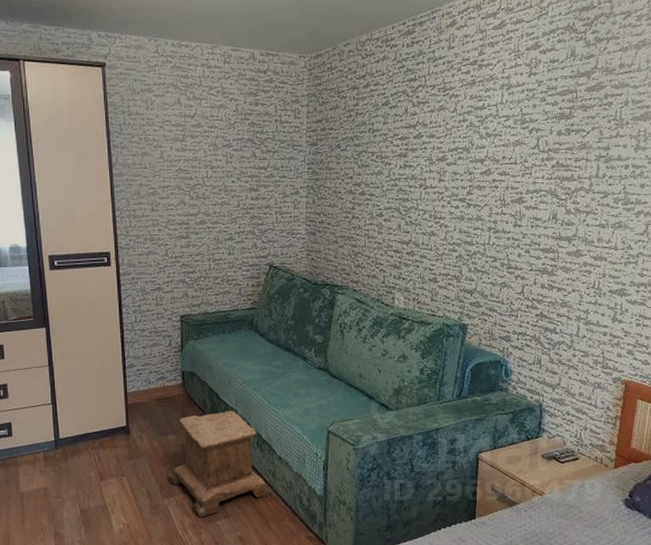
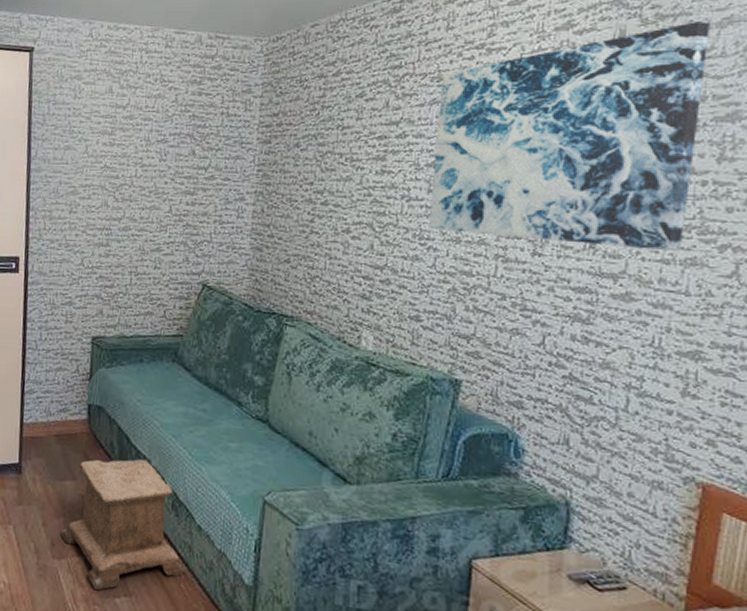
wall art: none [440,44,630,218] -> present [428,21,710,252]

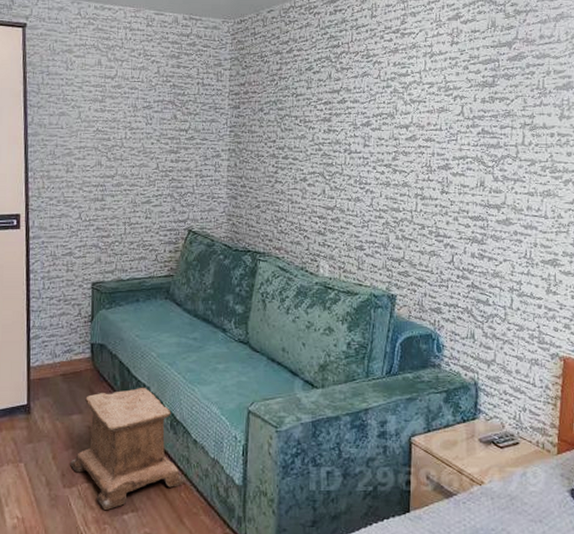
wall art: present [428,21,710,252] -> none [365,16,550,186]

